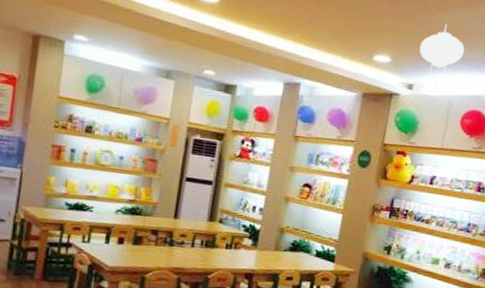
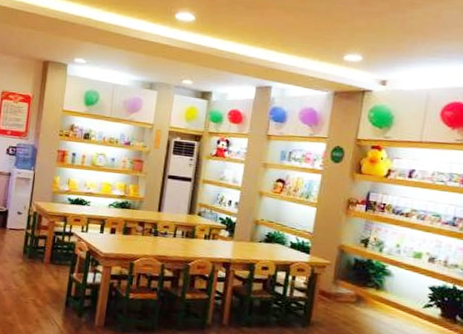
paper lantern: present [419,24,465,92] -> none [392,19,443,86]

